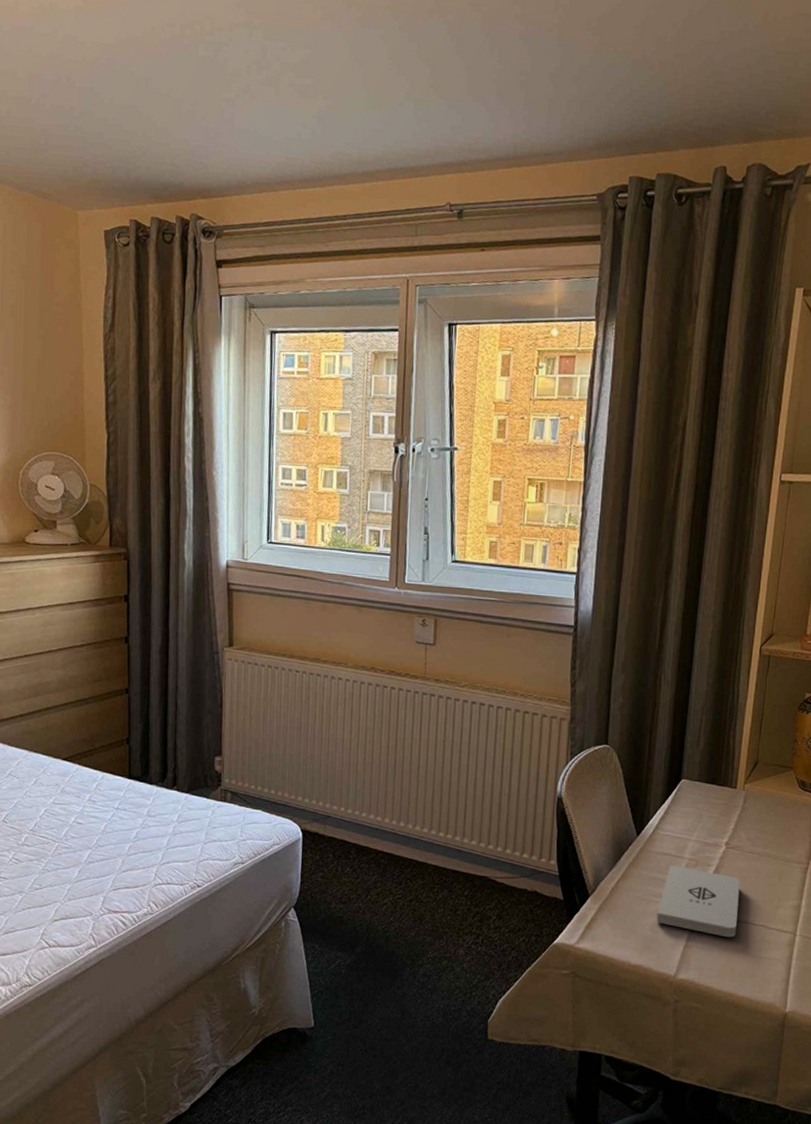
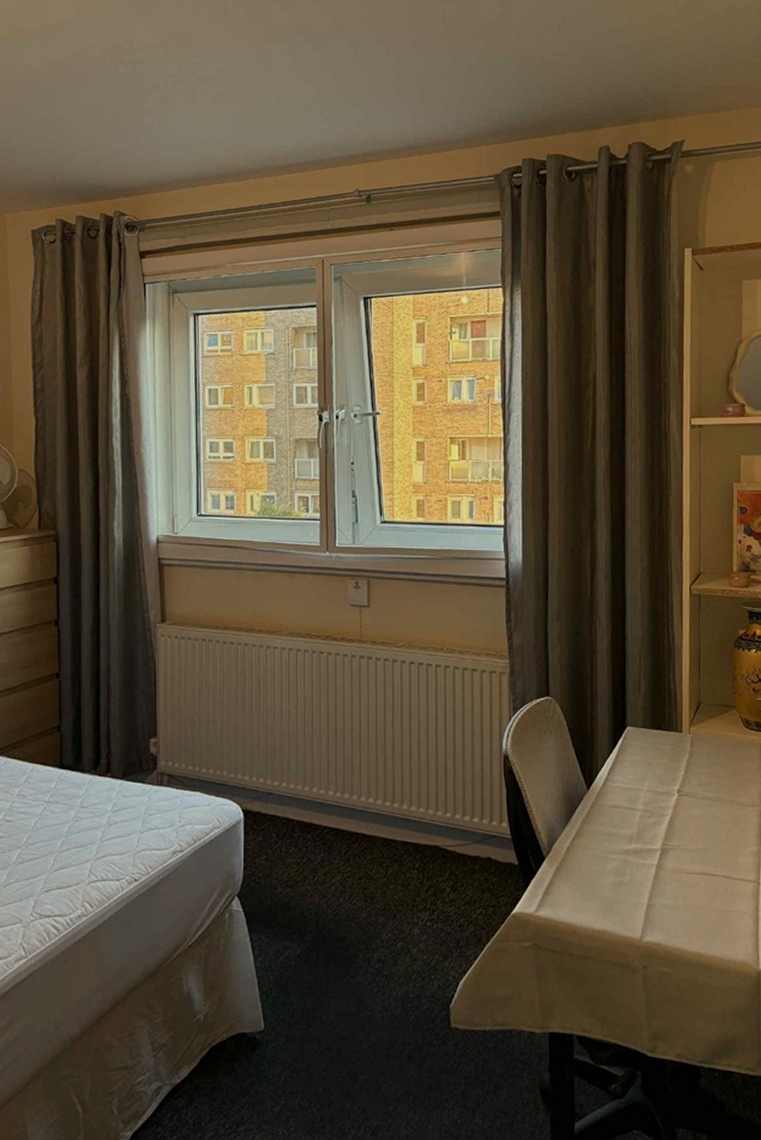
notepad: present [656,864,740,938] -> none [615,817,698,892]

